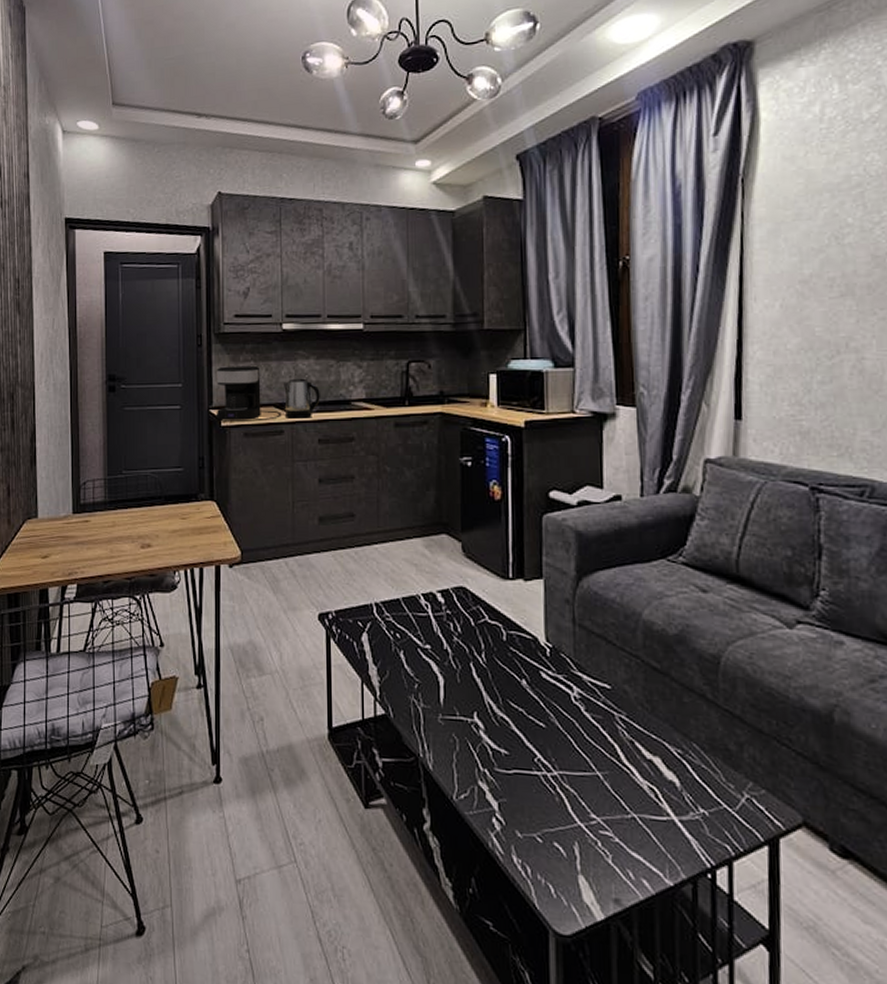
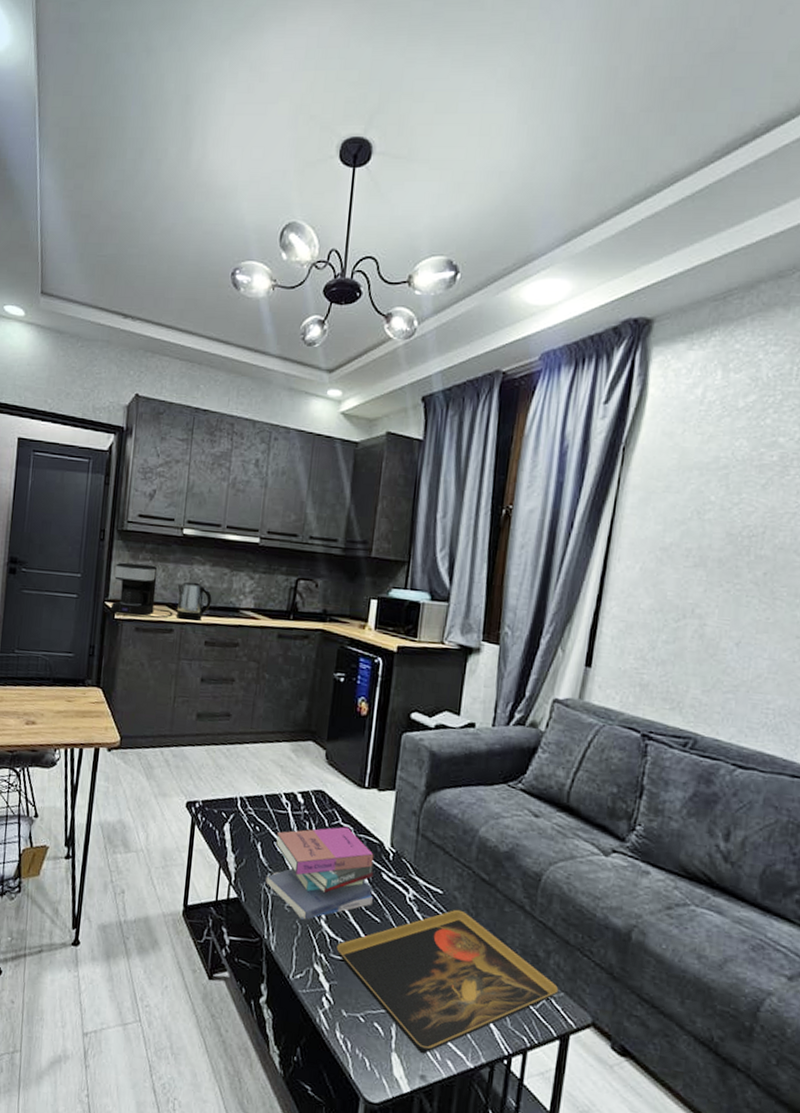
books: none [414,624,534,732] -> present [265,826,374,920]
decorative tray: none [500,704,759,874] -> present [336,909,559,1054]

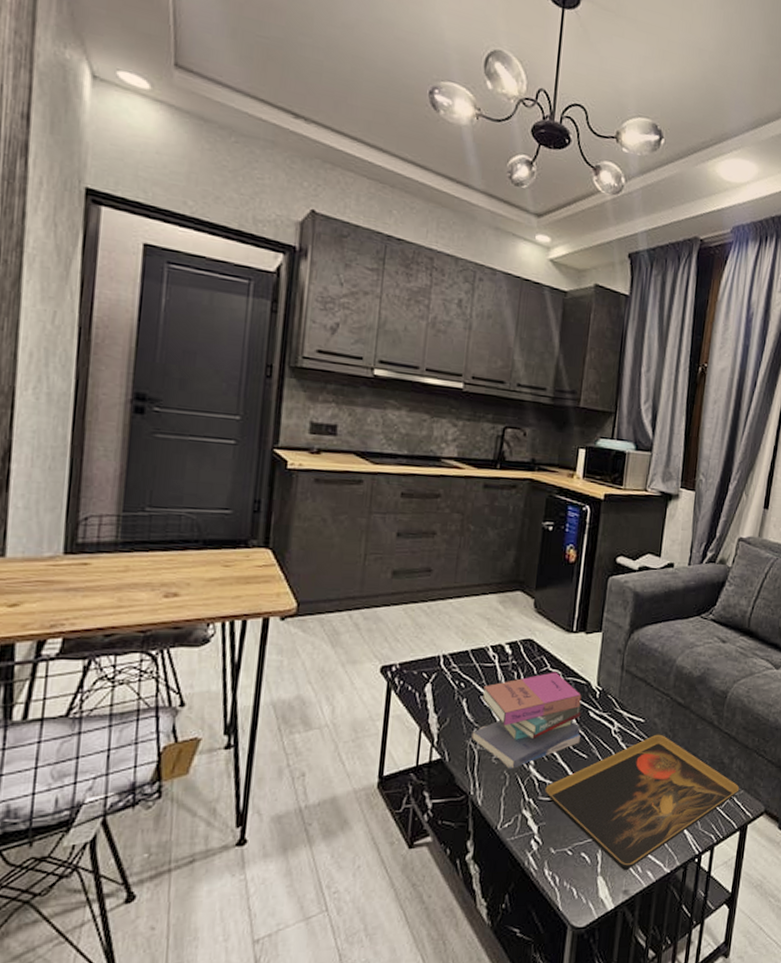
coffee maker: present [103,562,173,618] -> none [272,404,363,468]
kettle: present [175,581,212,621] -> none [365,427,409,471]

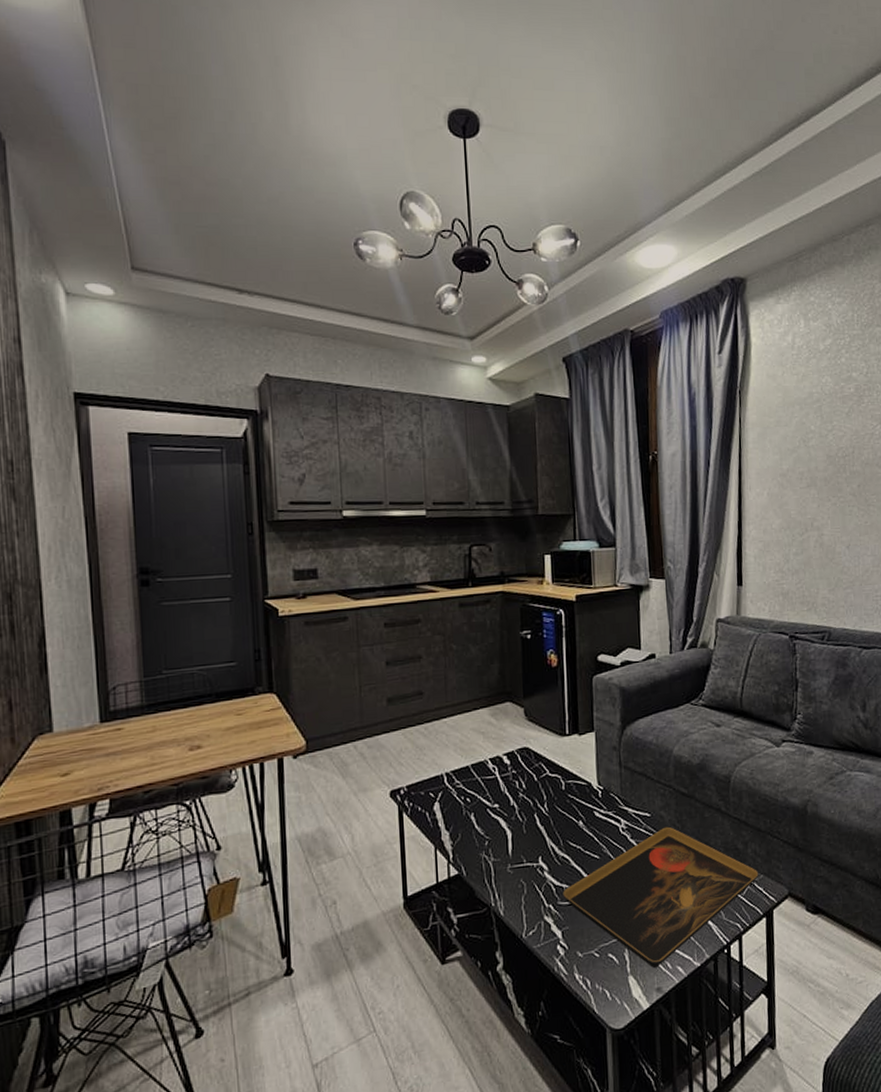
books: present [471,672,582,769] -> none [484,776,590,877]

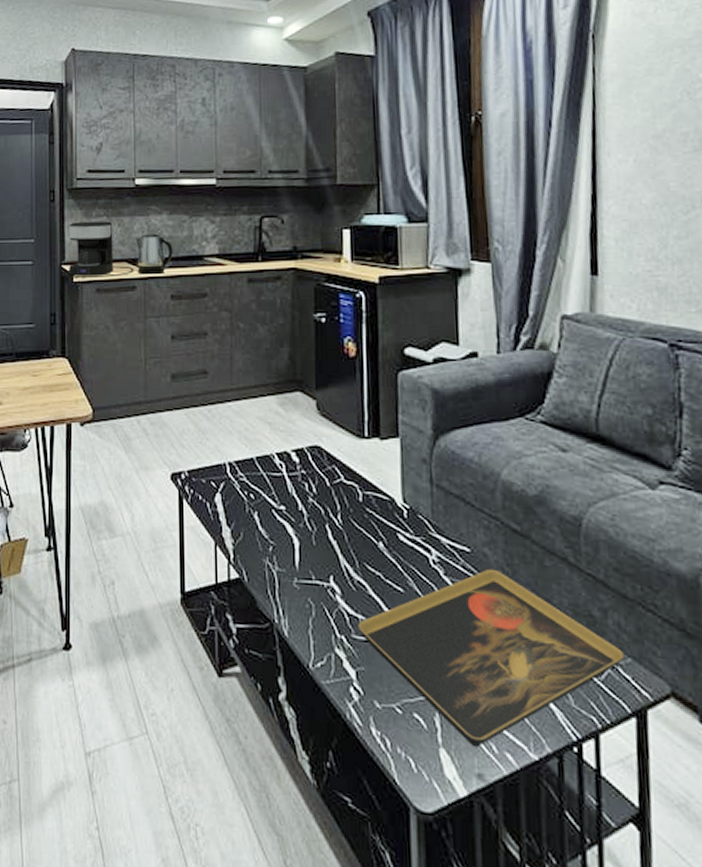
coffee maker: none [265,553,345,613] -> present [61,220,134,278]
kettle: none [346,564,385,605] -> present [136,233,173,275]

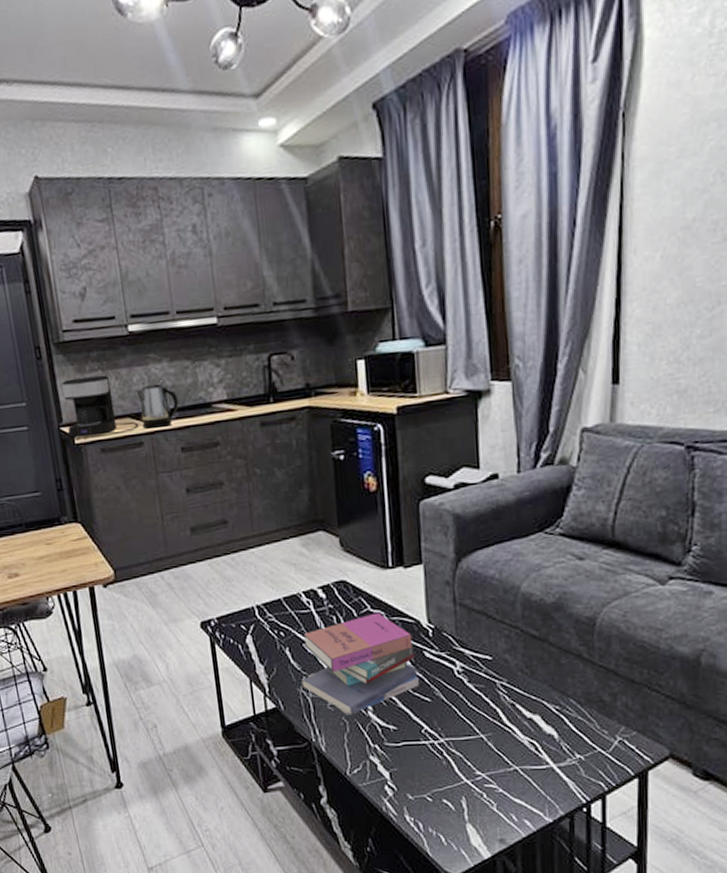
books: none [268,484,392,597] -> present [301,612,419,715]
decorative tray: present [358,568,625,748] -> none [389,671,631,819]

